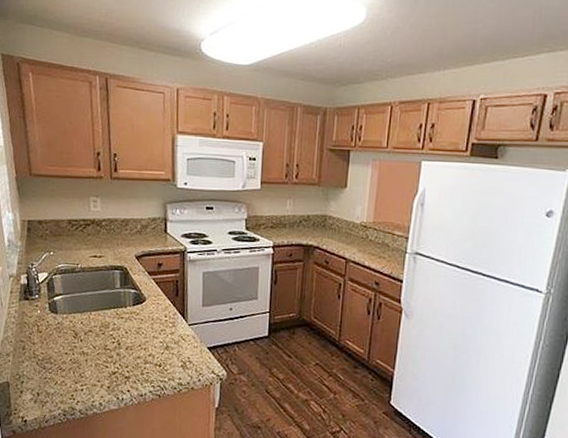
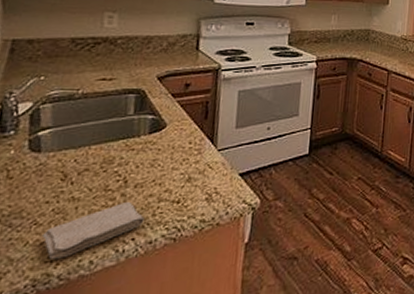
washcloth: none [66,360,136,398] -> present [42,201,145,259]

